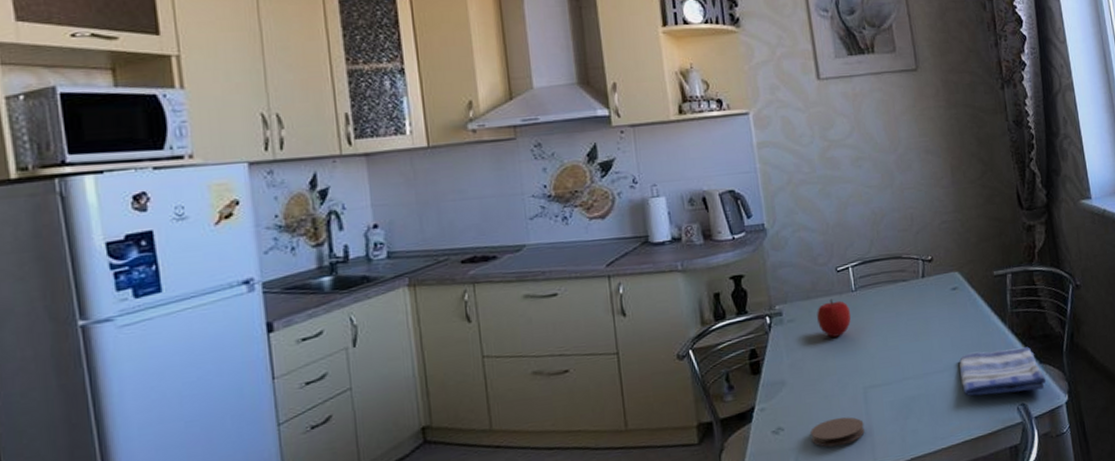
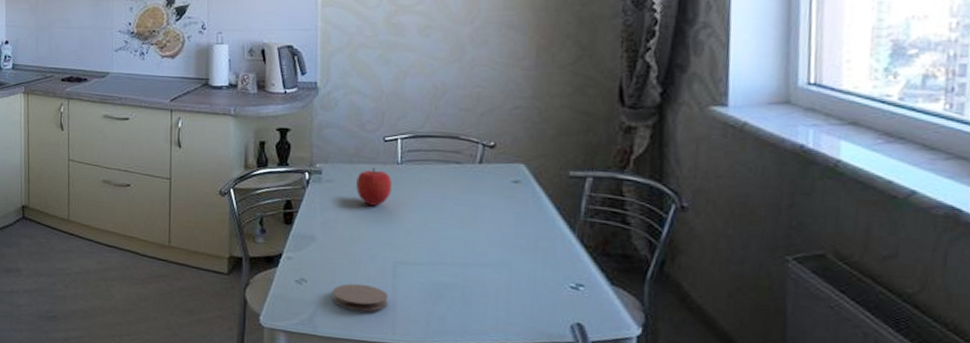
dish towel: present [959,347,1047,396] -> none [505,254,616,314]

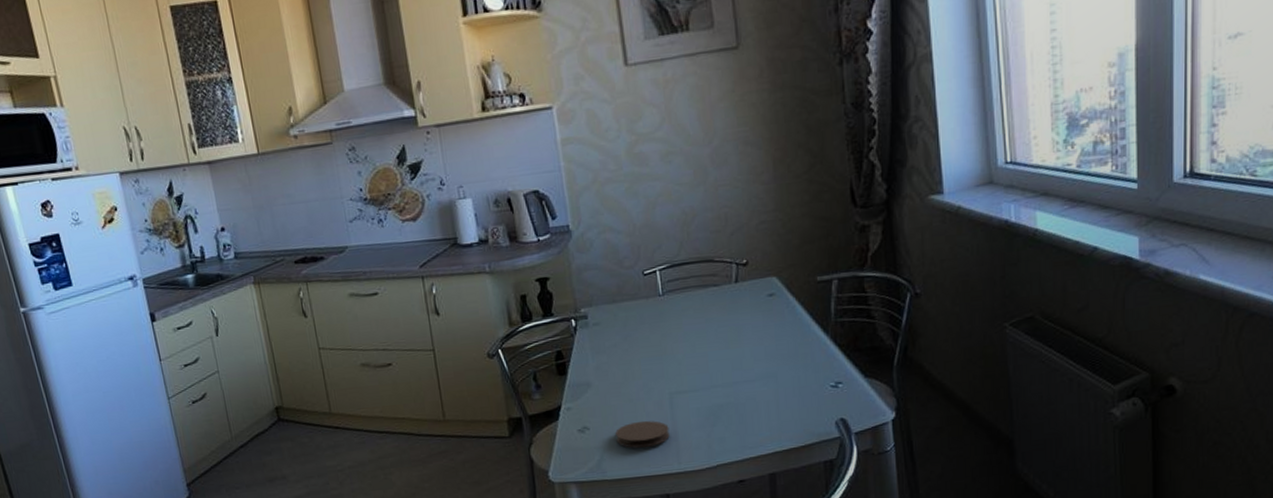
fruit: present [356,167,392,206] -> none [622,303,658,342]

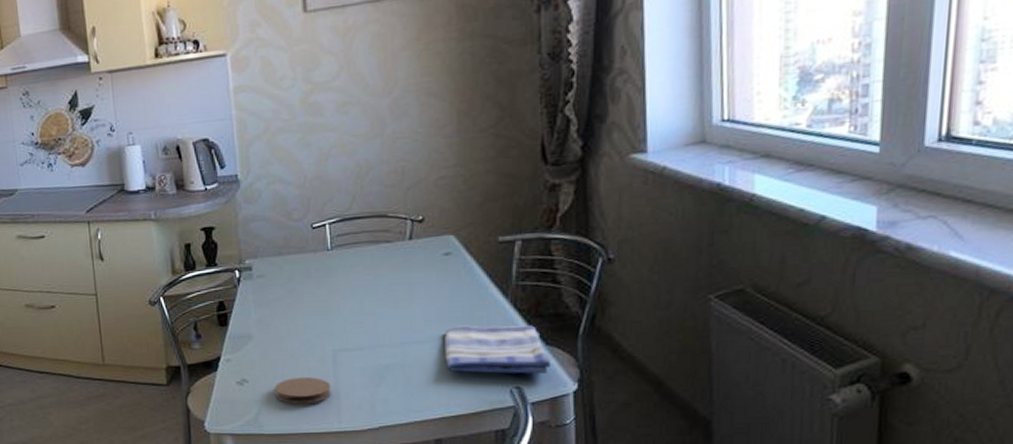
dish towel: none [772,359,871,408] -> present [443,325,552,374]

